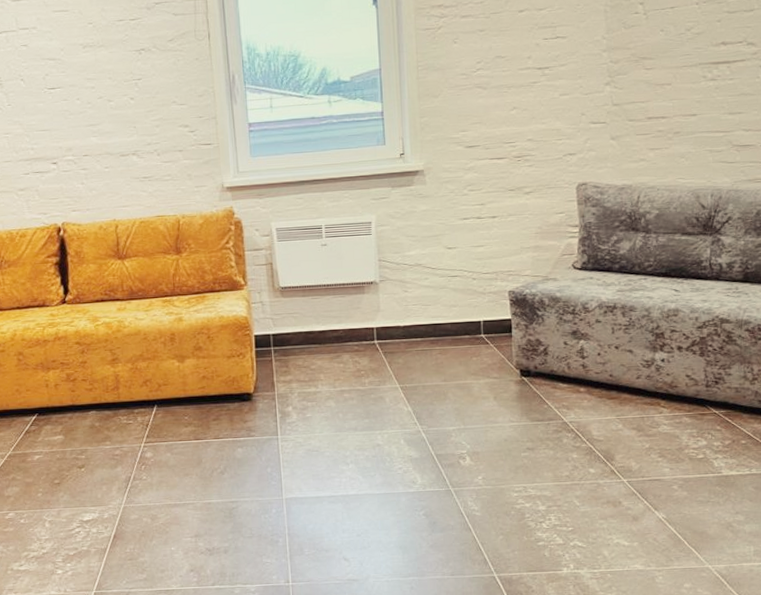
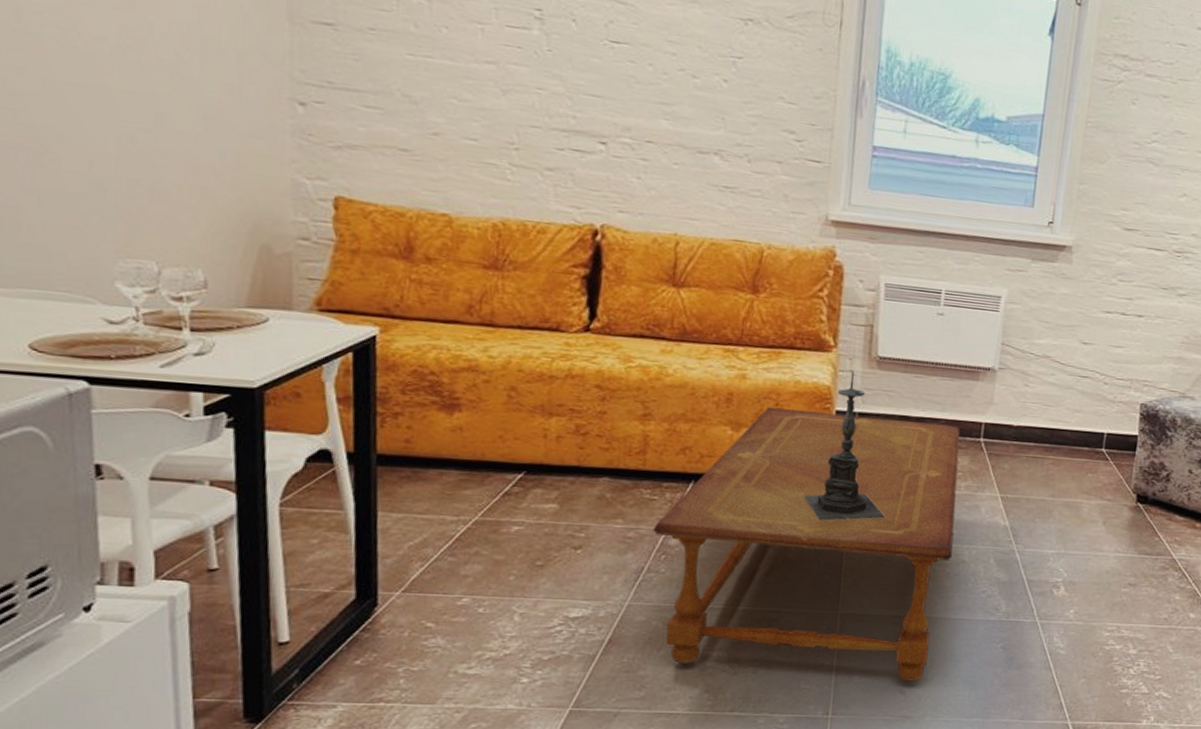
coffee table: none [132,333,368,550] -> present [653,406,961,682]
candle holder: none [240,302,308,425] -> present [803,371,885,521]

